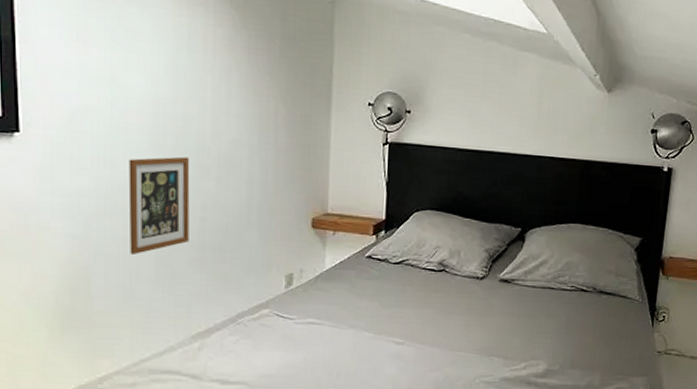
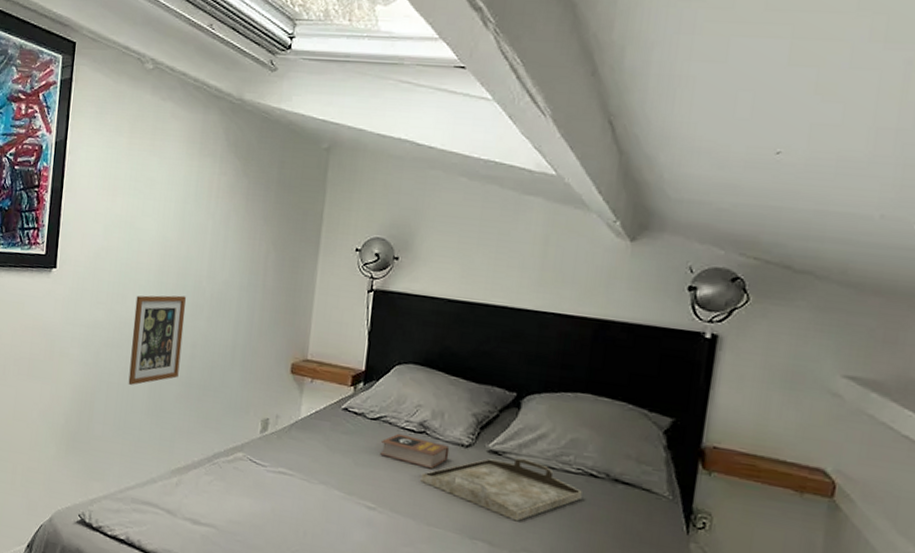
book: none [405,274,467,302] -> present [380,433,450,469]
serving tray: none [443,283,576,336] -> present [420,458,582,522]

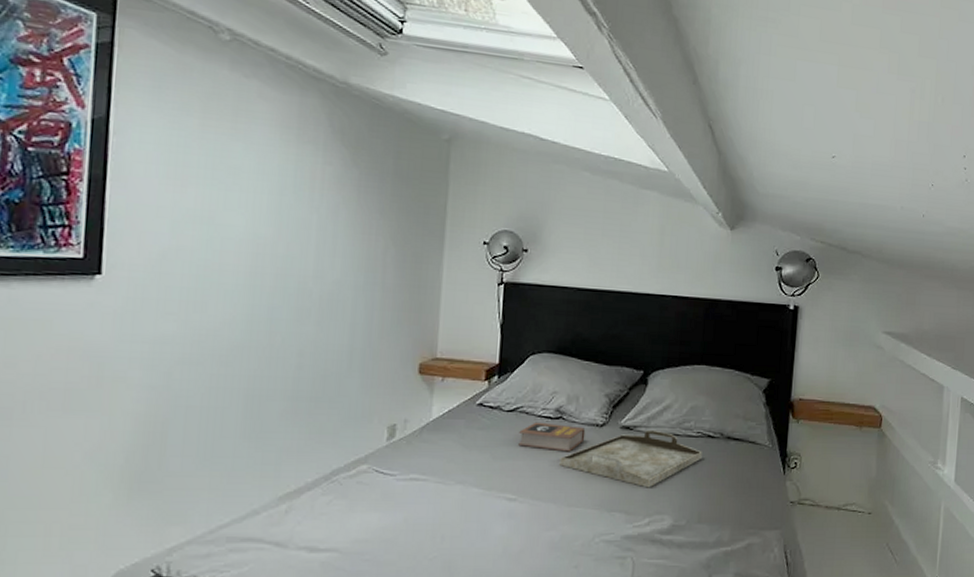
picture frame: present [128,295,186,385] -> none [215,299,288,406]

